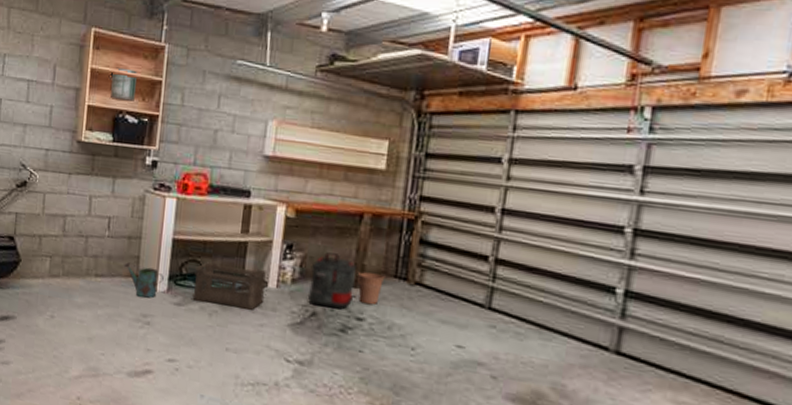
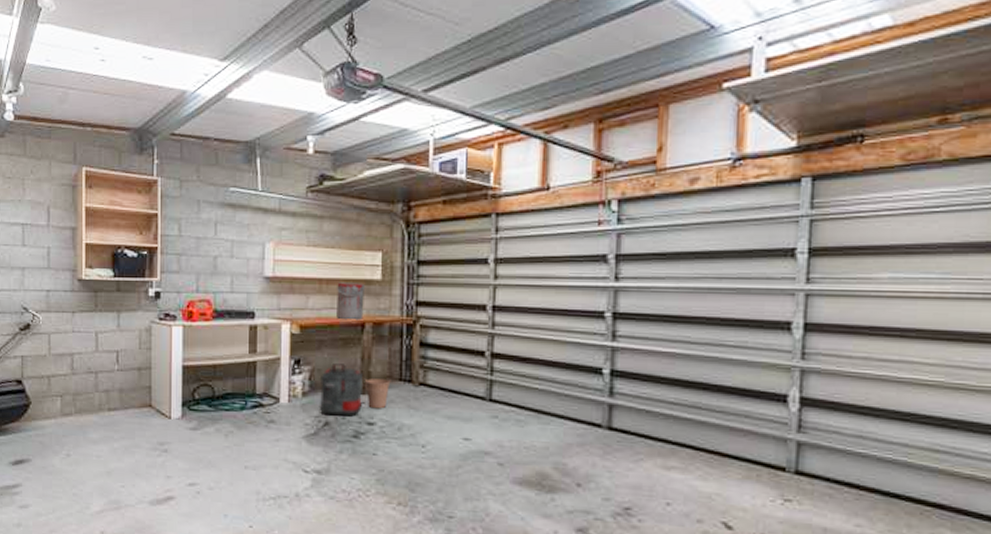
paint can: present [110,67,137,101] -> none [105,204,132,236]
watering can: present [123,262,164,298] -> none [135,393,177,427]
plastic crate: present [192,261,268,310] -> none [207,383,278,427]
paint can: none [335,168,368,211] -> present [337,282,366,321]

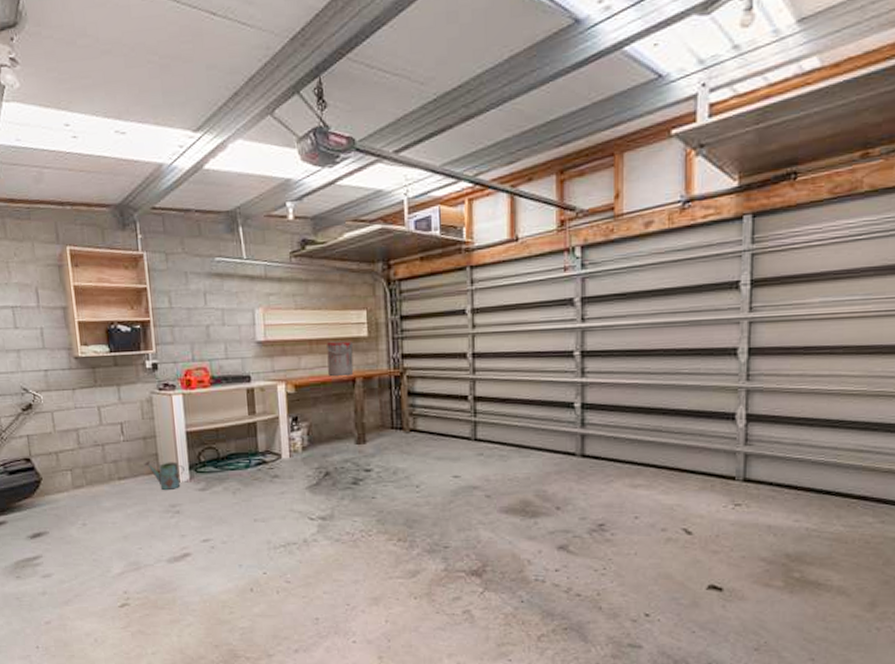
watering can: none [135,393,177,427] -> present [143,461,185,491]
toolbox: present [320,363,363,418] -> none [318,418,360,467]
bucket: present [364,378,391,409] -> none [358,428,384,457]

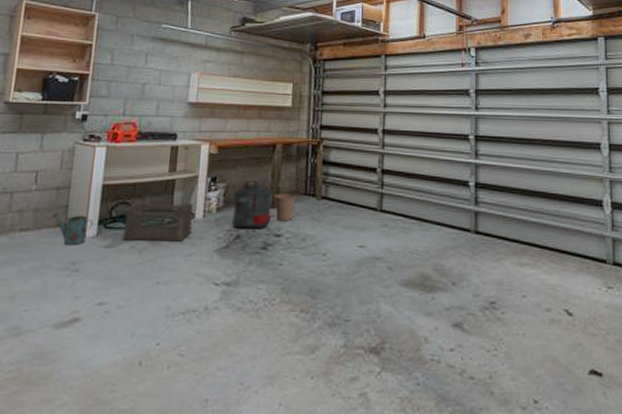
plastic crate: none [212,443,281,484] -> present [122,201,194,242]
toolbox: none [318,418,360,467] -> present [232,180,272,231]
paint can: present [327,340,354,377] -> none [251,108,278,142]
bucket: none [358,428,384,457] -> present [273,194,297,222]

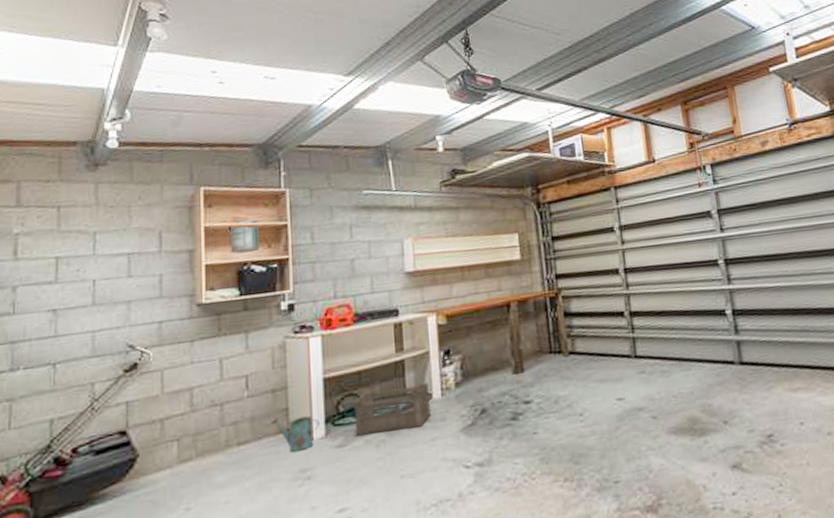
paint can: none [40,34,68,63] -> present [228,219,259,253]
toolbox: present [232,180,272,231] -> none [472,346,518,403]
bucket: present [273,194,297,222] -> none [515,354,542,387]

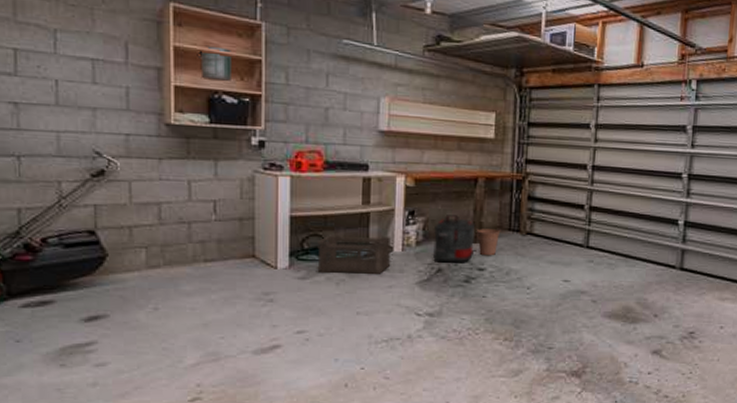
watering can: present [270,415,320,453] -> none [236,244,284,277]
toolbox: none [472,346,518,403] -> present [433,215,475,264]
bucket: none [515,354,542,387] -> present [476,228,501,256]

